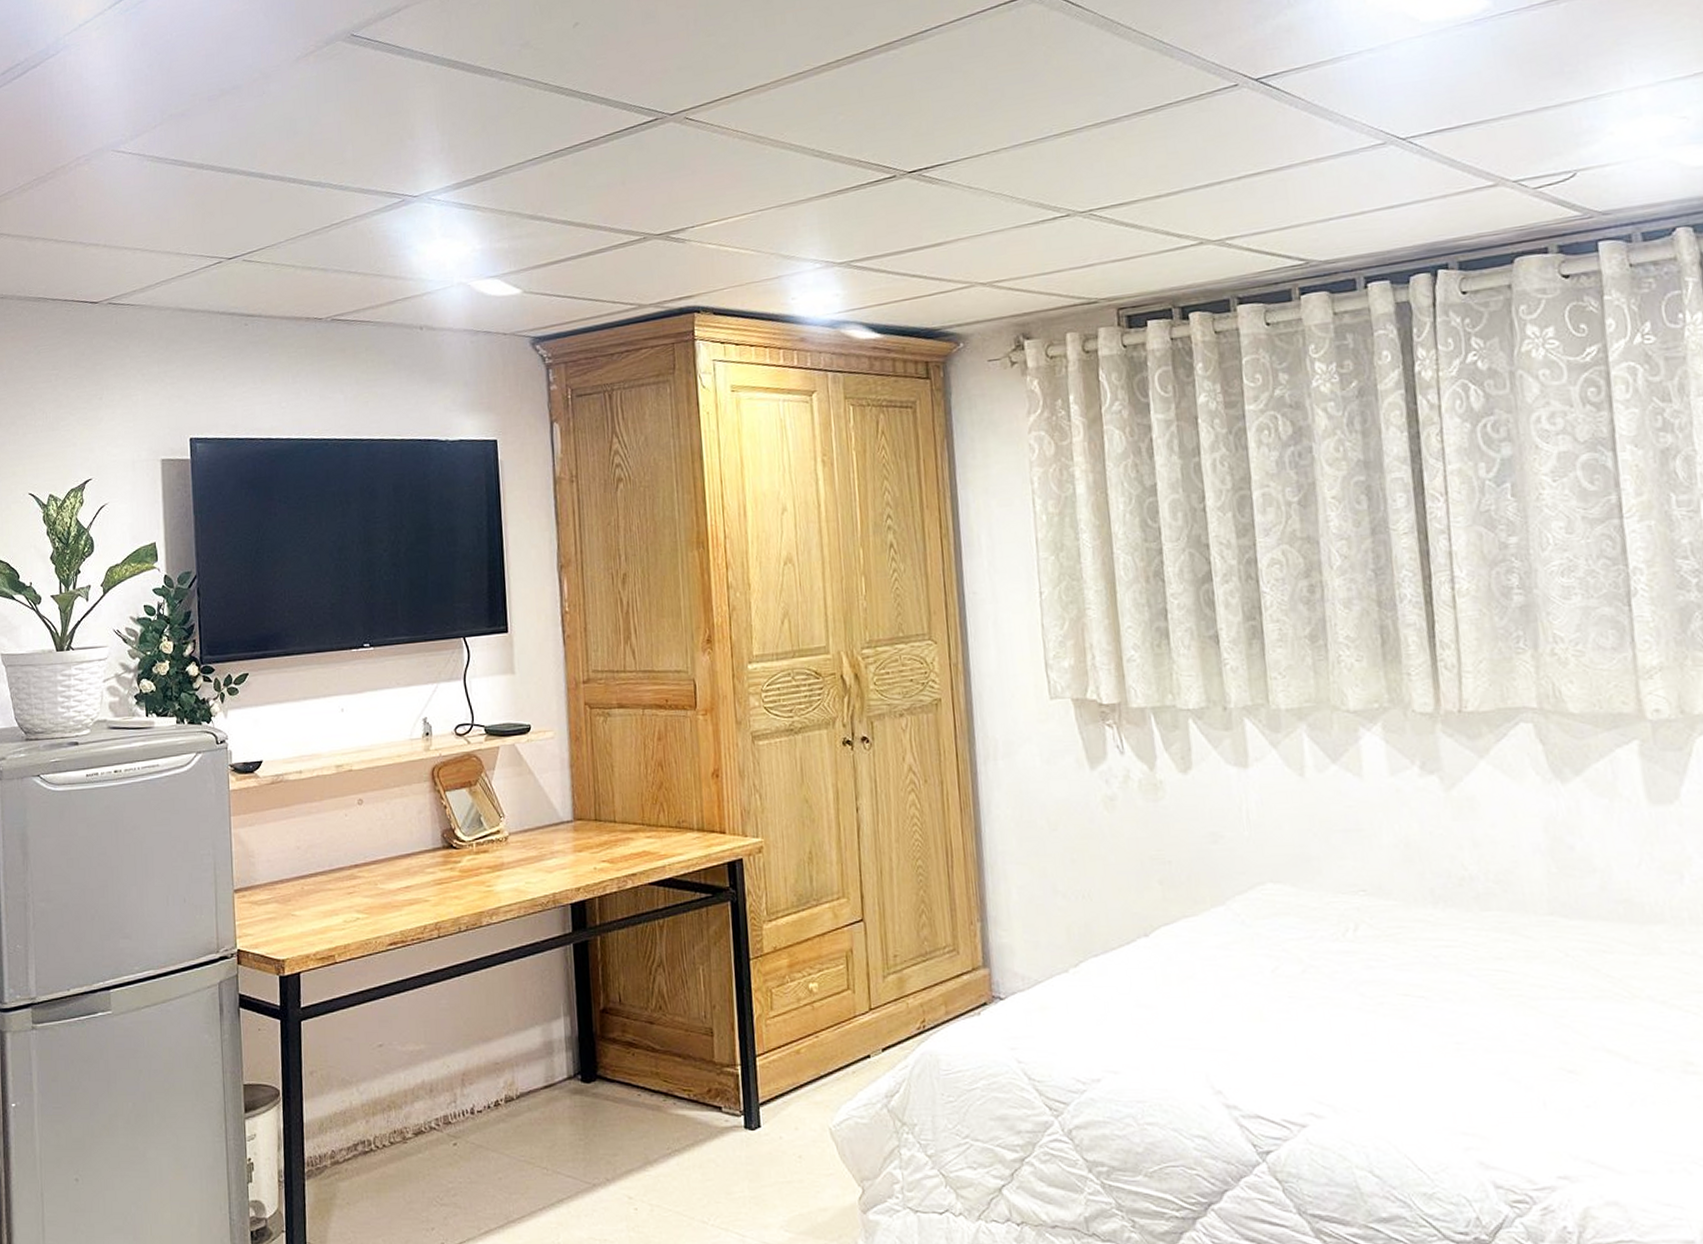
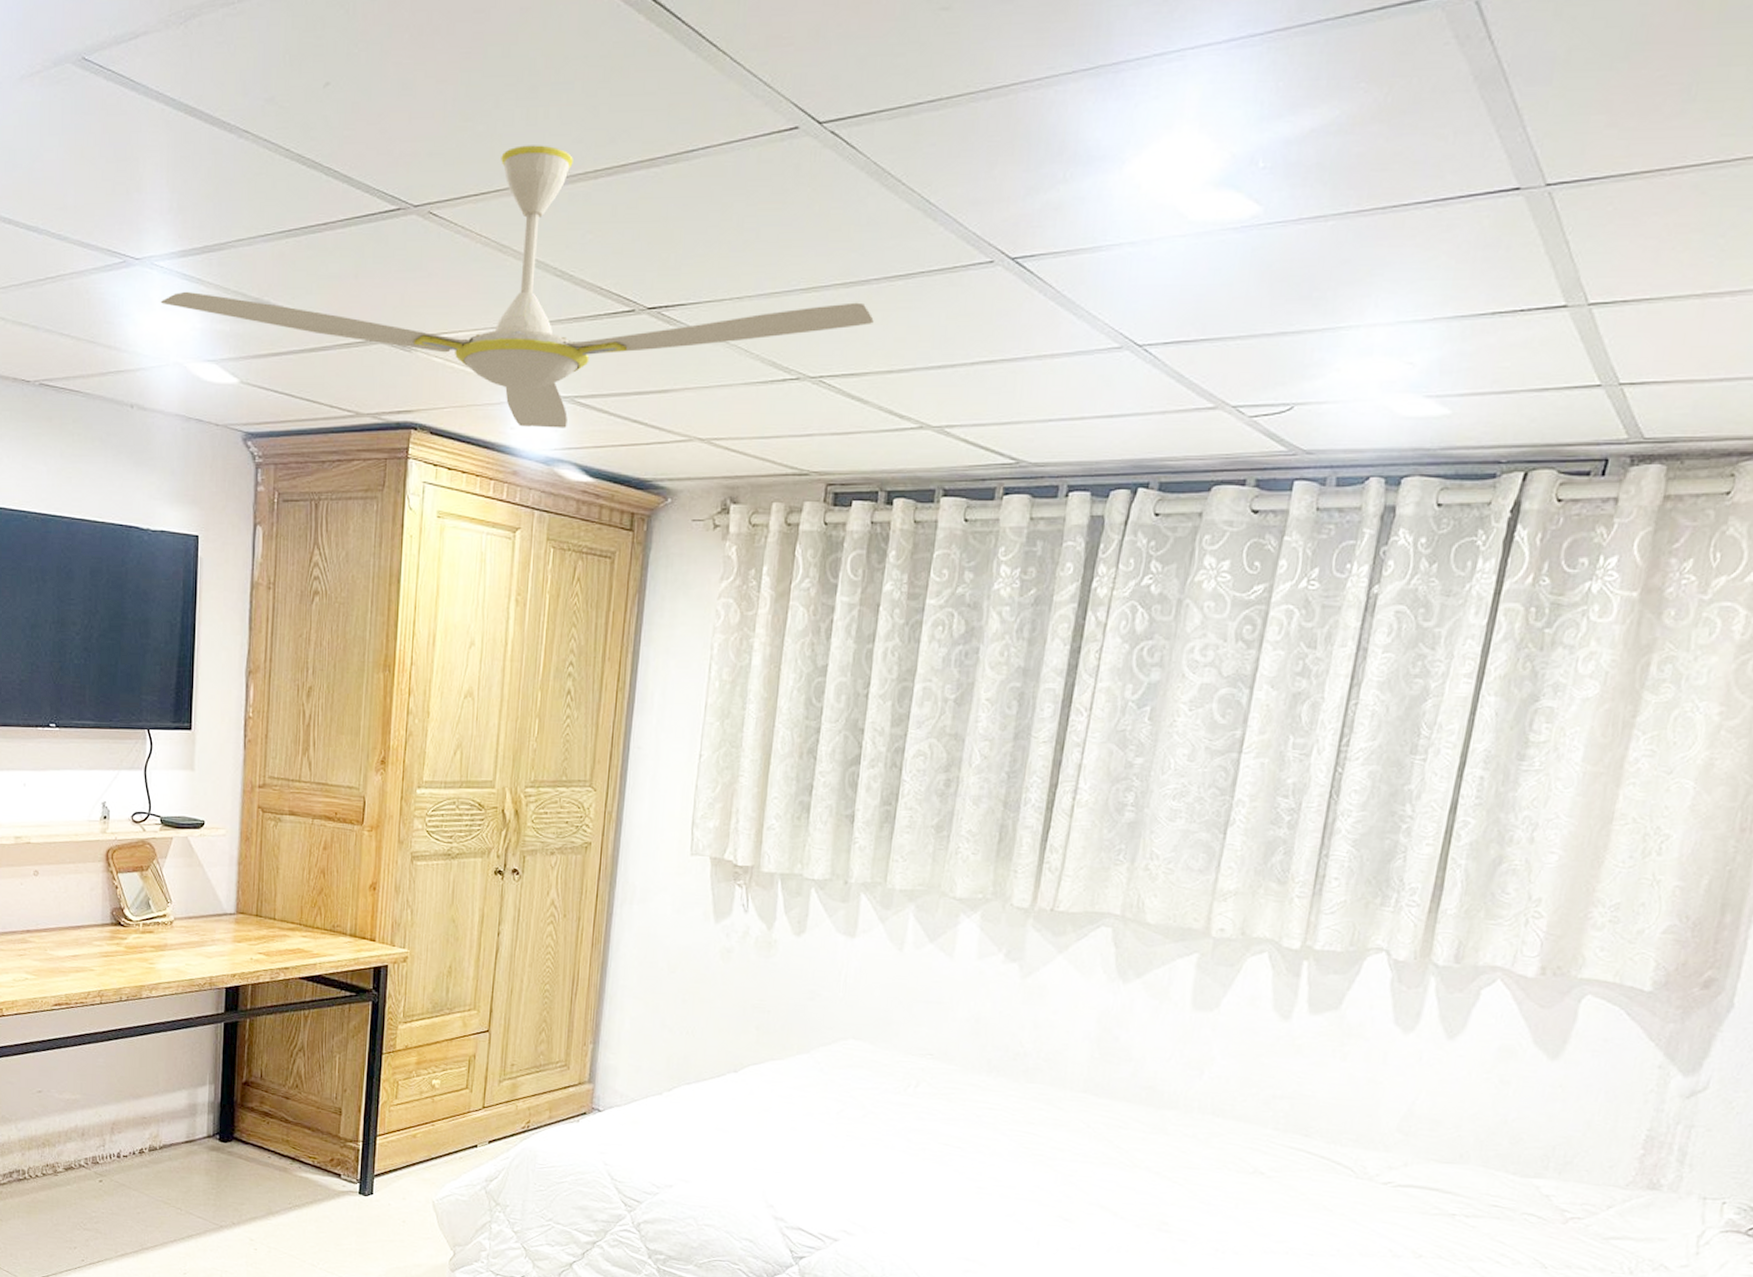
ceiling fan: none [440,46,1132,296] -> present [160,145,874,428]

